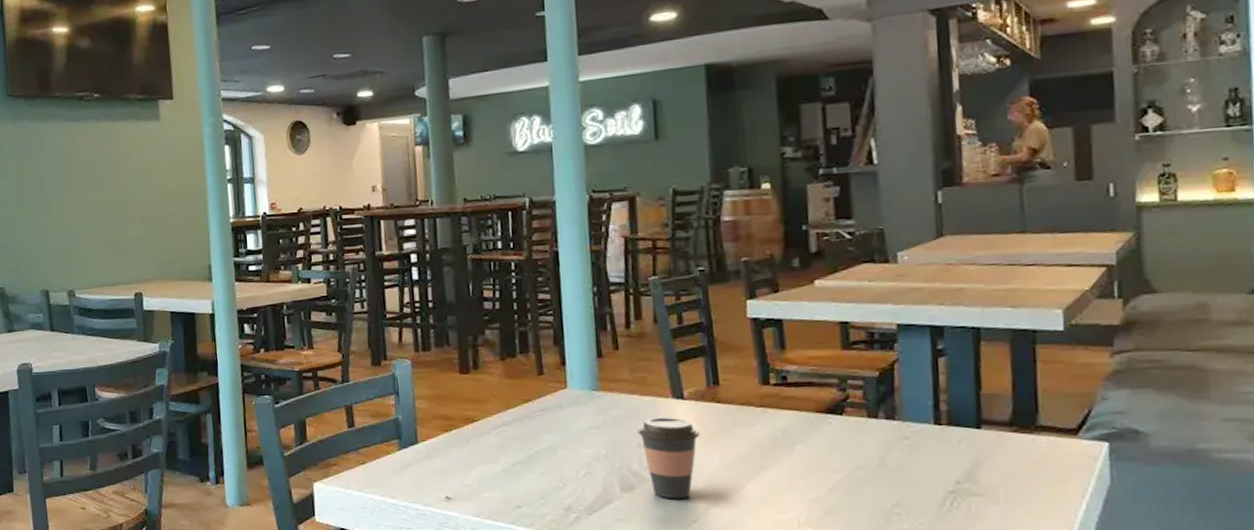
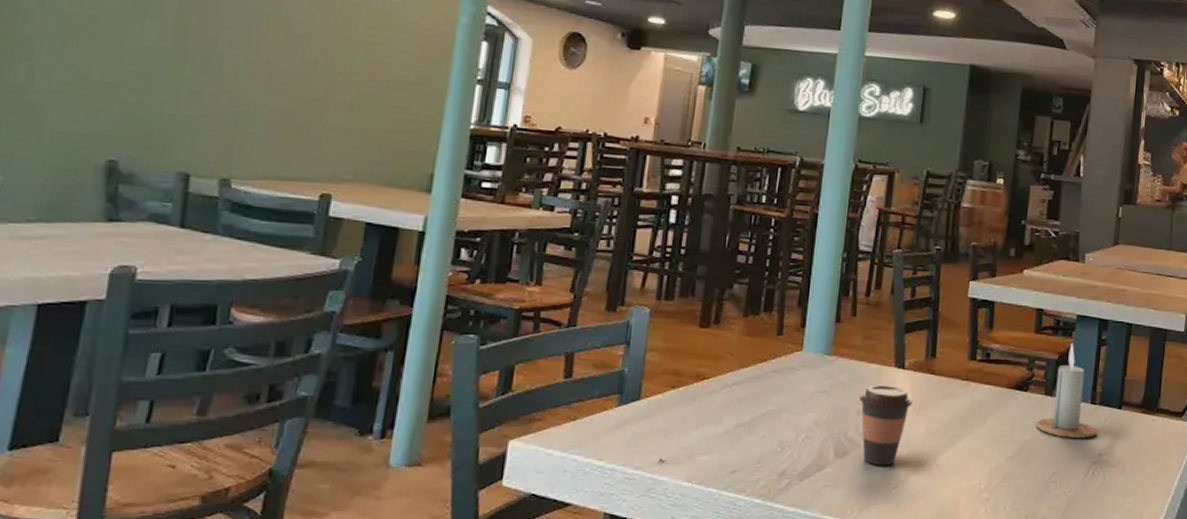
candle: none [861,357,949,465] -> present [1036,343,1097,439]

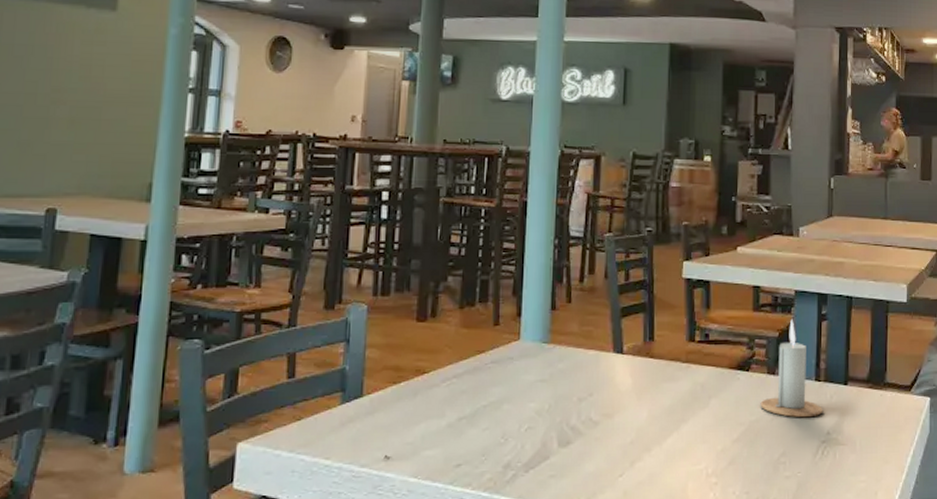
coffee cup: present [859,384,913,466] -> none [580,371,634,454]

